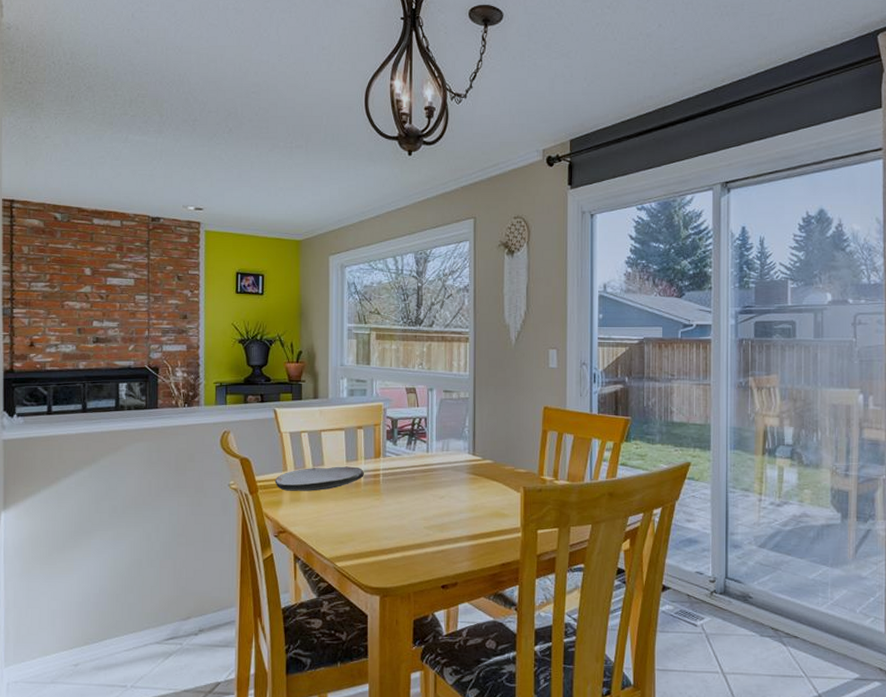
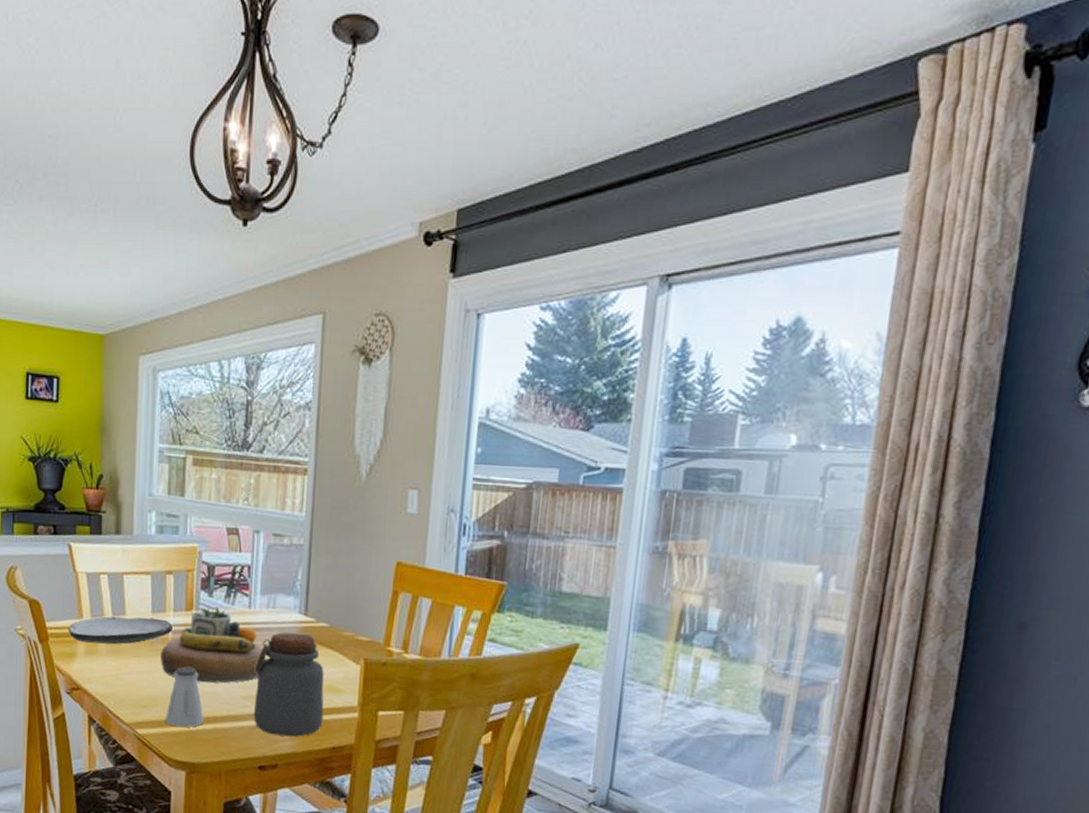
decorative bowl: none [355,453,443,518] -> present [160,606,266,683]
saltshaker: none [360,506,393,558] -> present [164,667,204,728]
jar: none [435,470,493,558] -> present [254,632,324,737]

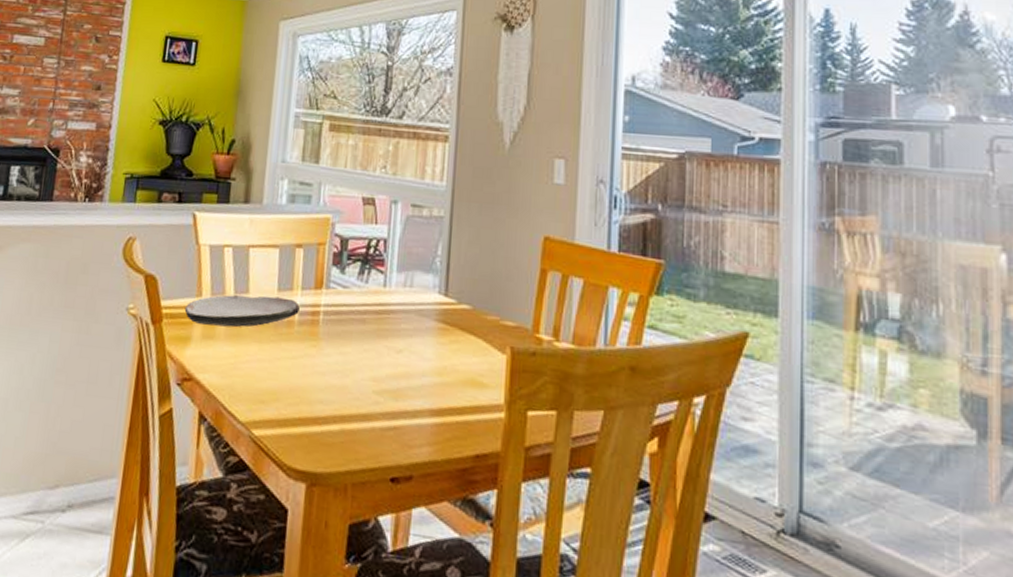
decorative bowl: present [160,606,266,683] -> none [284,284,402,375]
saltshaker: present [164,667,204,728] -> none [285,355,330,428]
jar: present [254,632,324,737] -> none [386,315,466,442]

